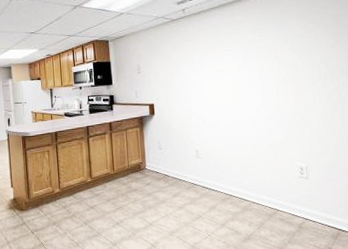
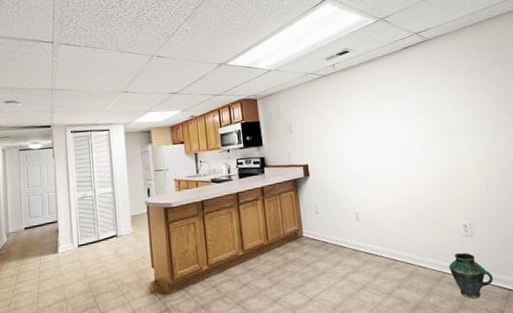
vase: none [281,192,324,235] -> present [448,252,493,299]

